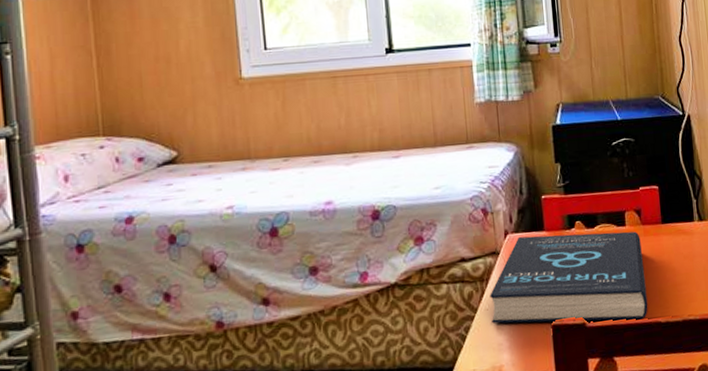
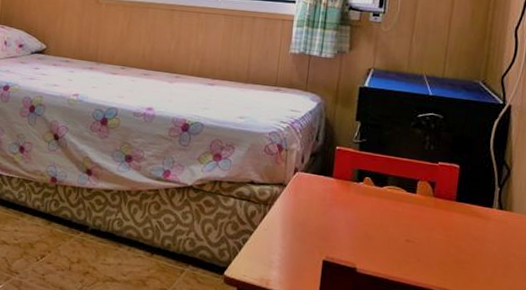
book: present [490,231,648,324] -> none [268,176,430,282]

